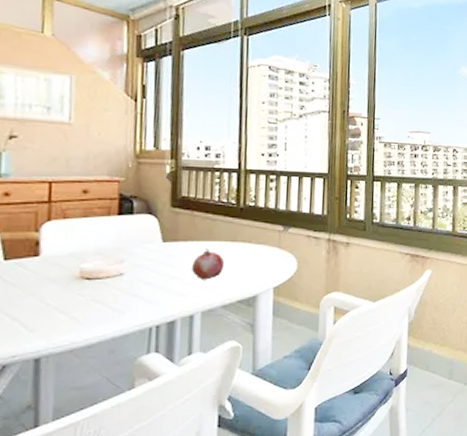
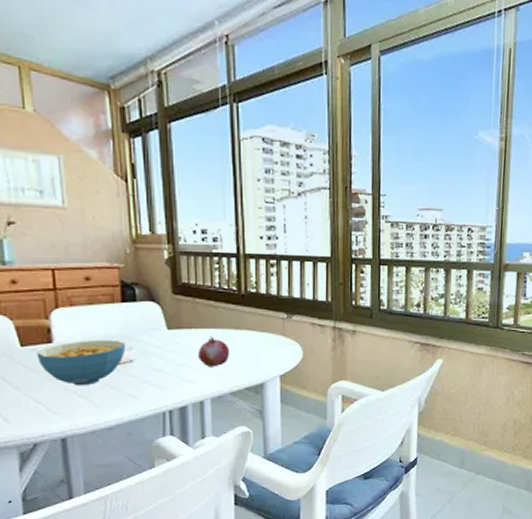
cereal bowl: none [20,252,118,301] -> present [36,339,126,386]

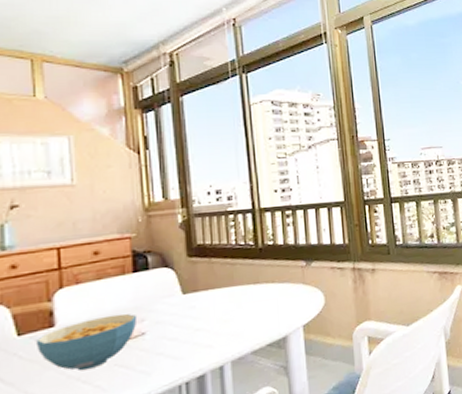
fruit: present [198,336,230,367] -> none [216,294,250,328]

